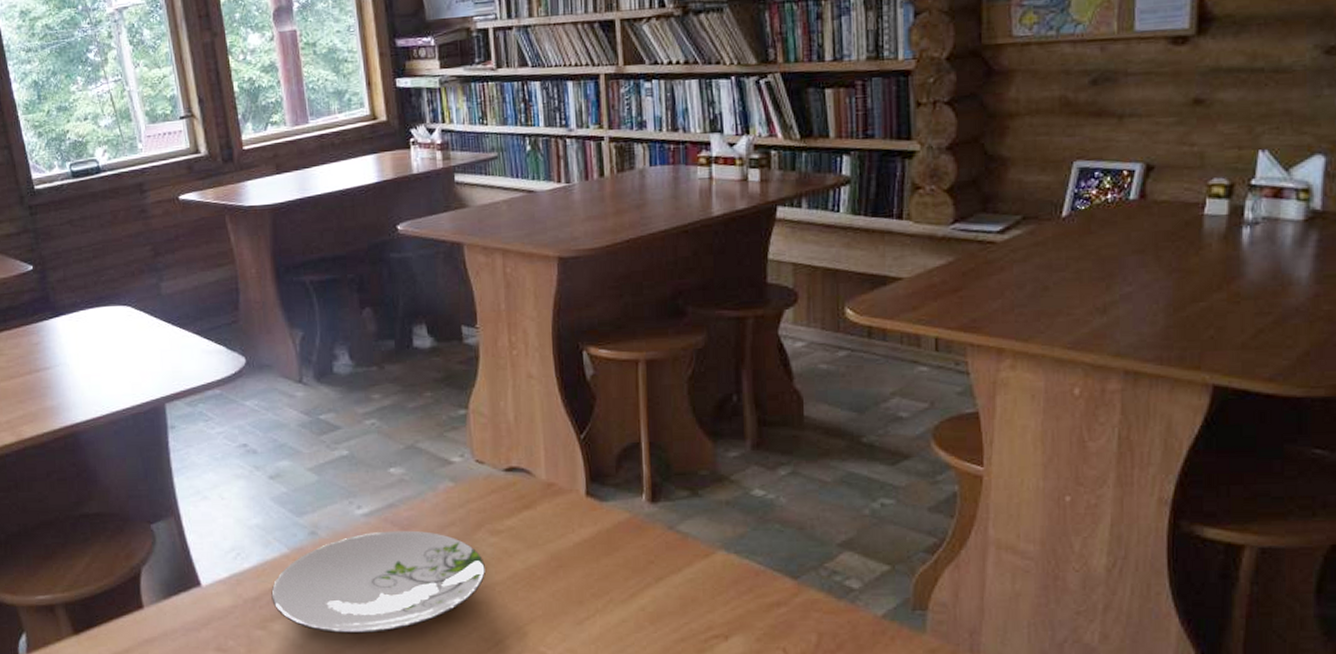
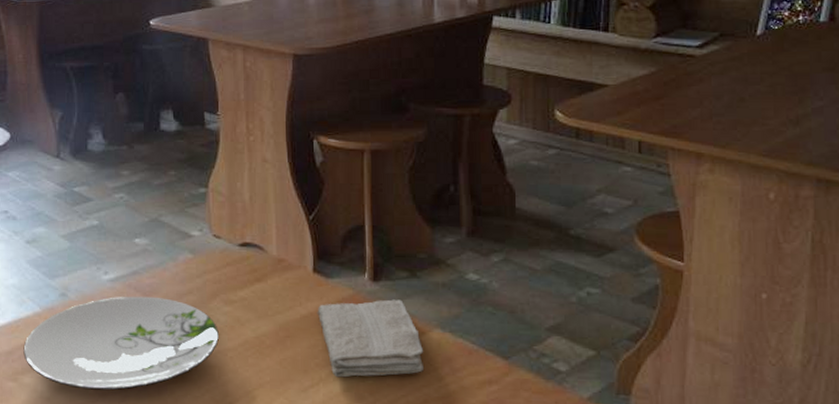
washcloth: none [591,521,707,607] -> present [317,299,423,378]

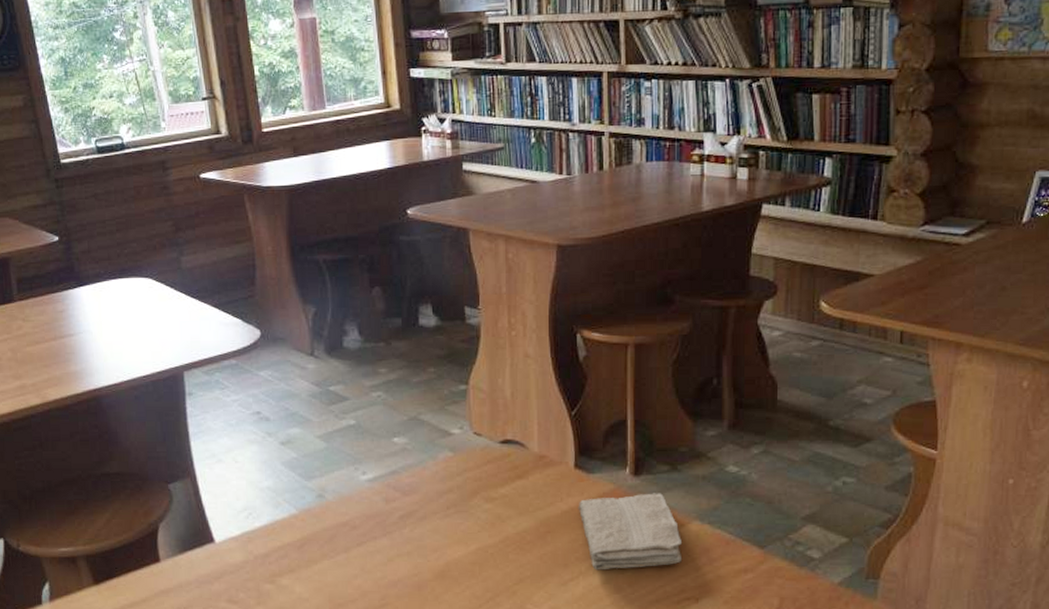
plate: present [23,296,219,391] -> none [280,495,479,590]

